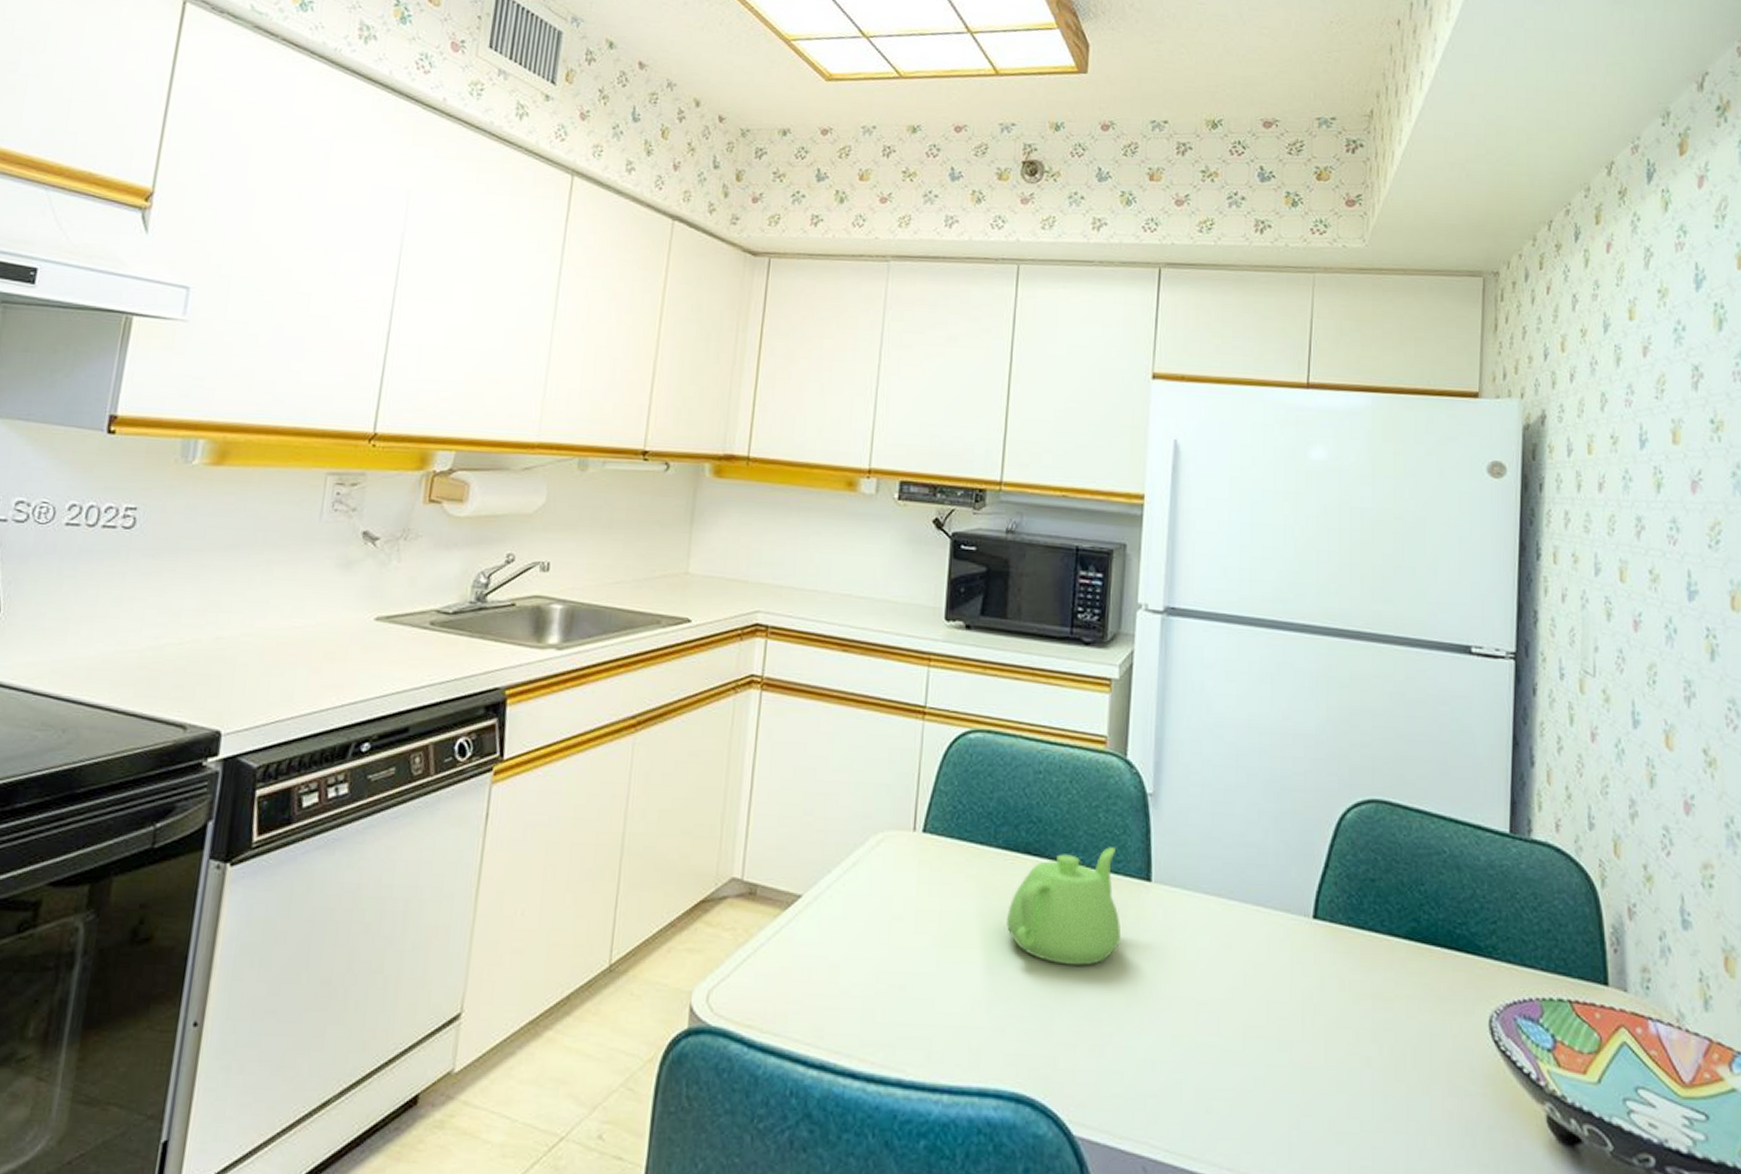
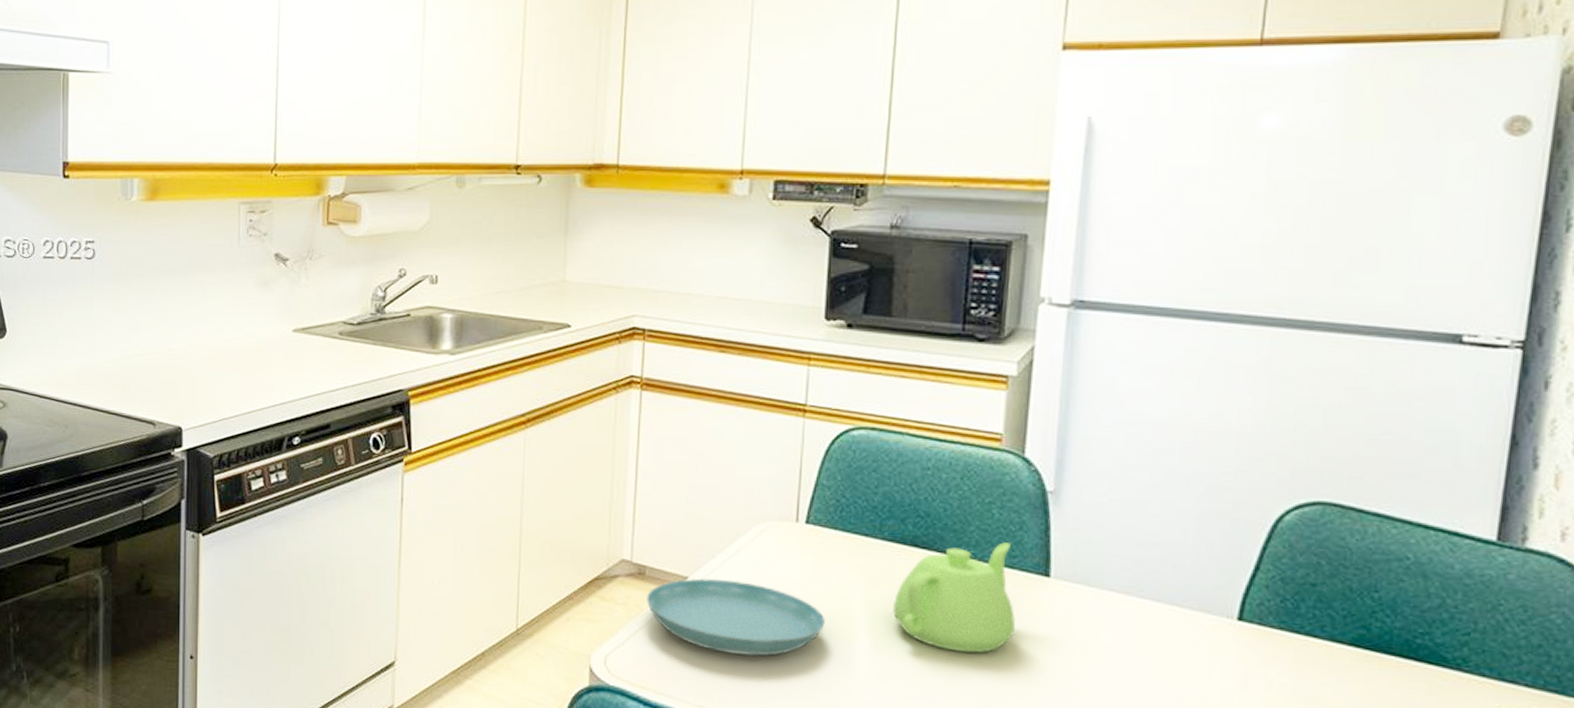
saucer: none [756,896,941,983] -> present [646,578,826,657]

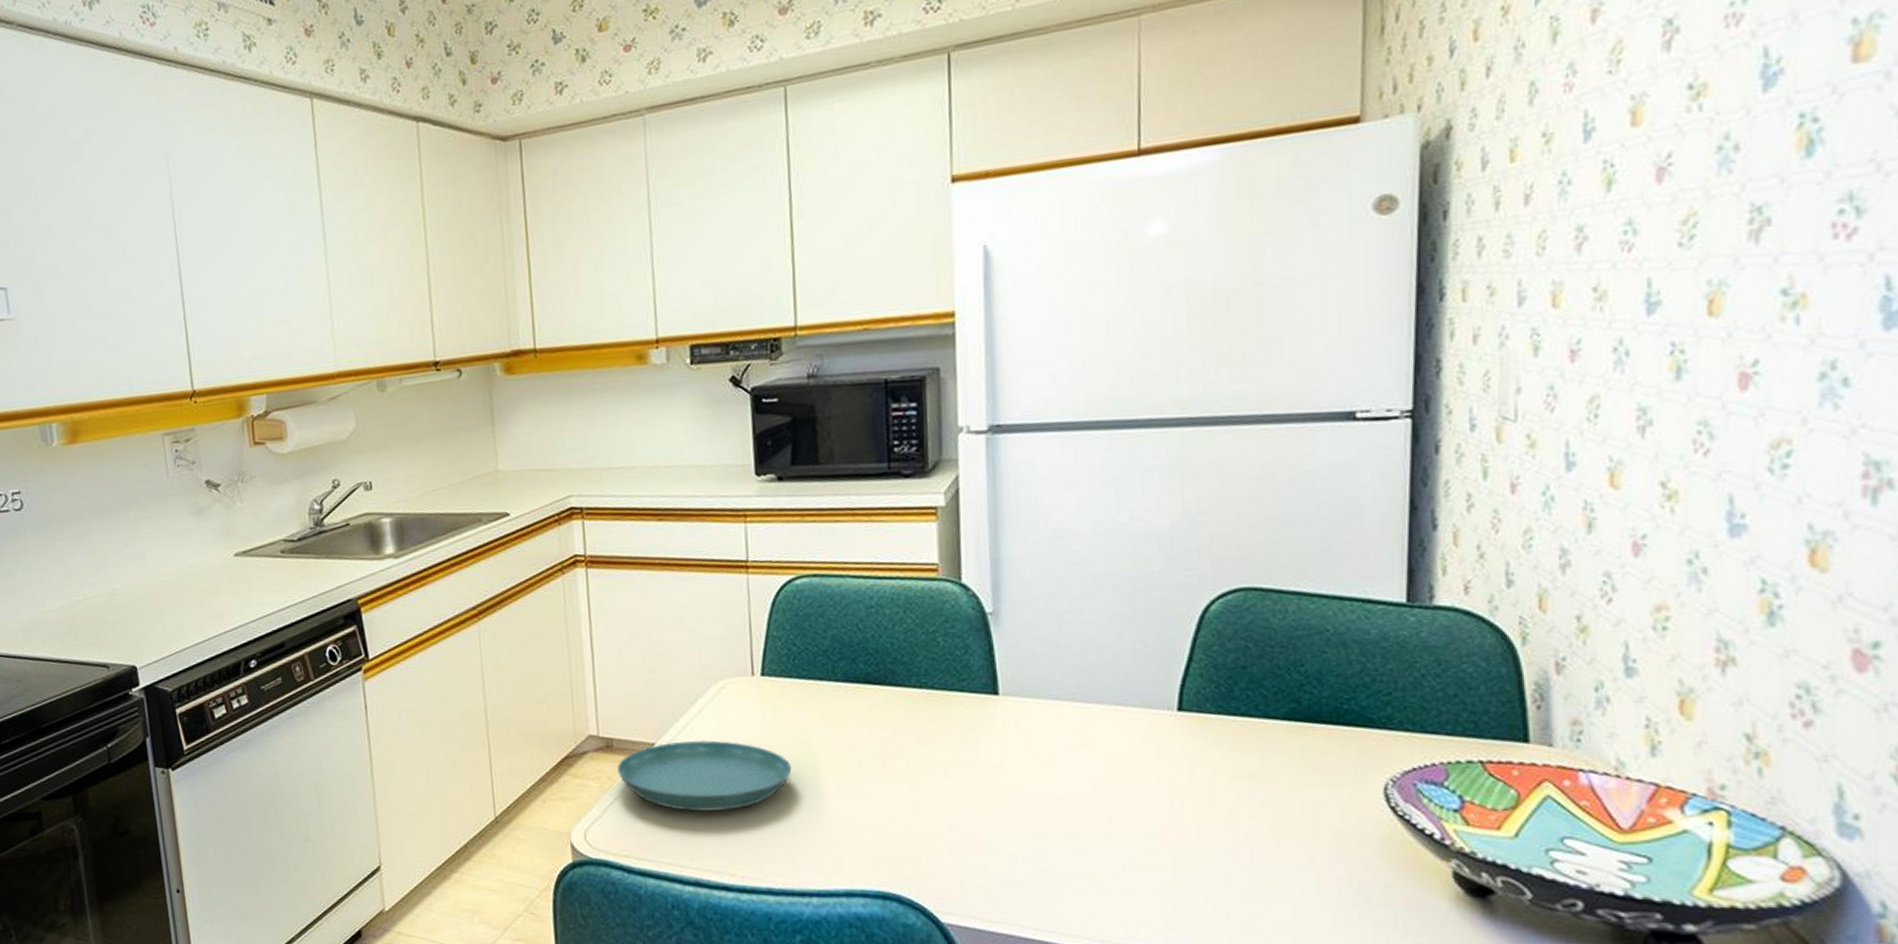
teapot: present [892,542,1015,653] -> none [854,667,971,778]

